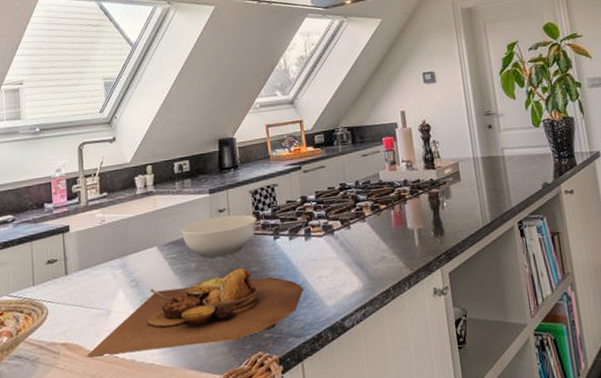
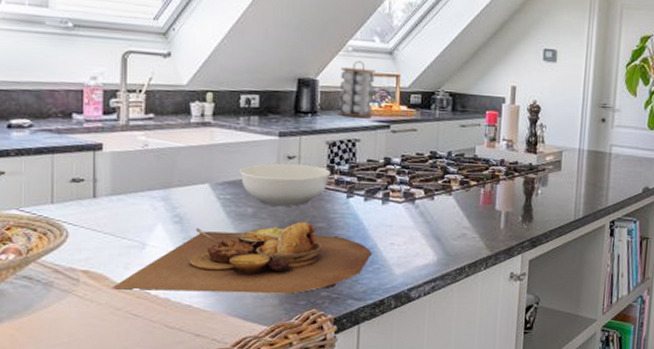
spice rack: none [253,114,284,166] -> present [338,60,375,118]

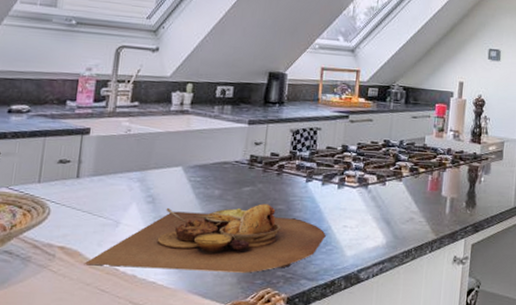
bowl: present [240,163,331,207] -> none [210,149,293,190]
spice rack: present [338,60,375,118] -> none [302,57,338,109]

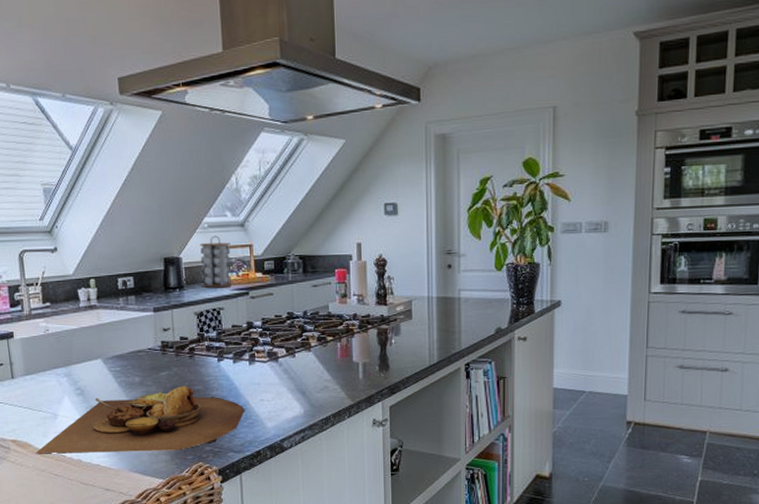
spice rack: none [302,57,338,109] -> present [200,235,231,289]

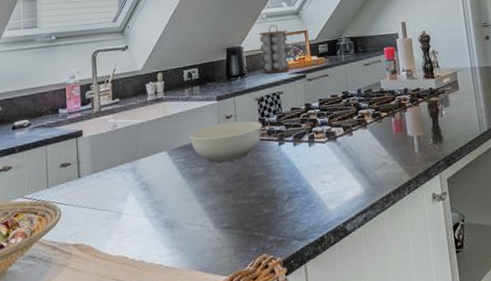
bread: present [35,386,245,454] -> none [97,172,307,257]
bowl: none [125,334,202,374] -> present [189,121,263,163]

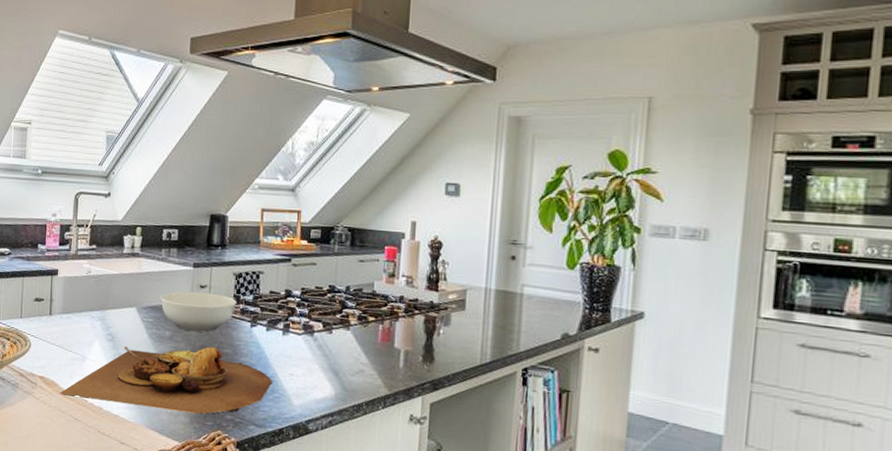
bread: none [97,172,307,257] -> present [59,346,272,415]
spice rack: present [259,24,289,74] -> none [244,197,279,252]

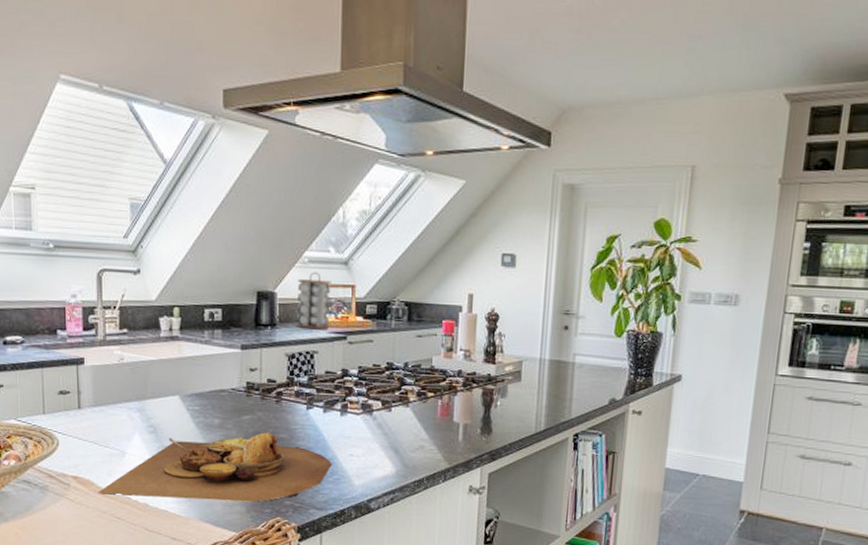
bowl: present [160,291,237,333] -> none [206,375,291,418]
spice rack: none [244,197,279,252] -> present [296,271,331,330]

